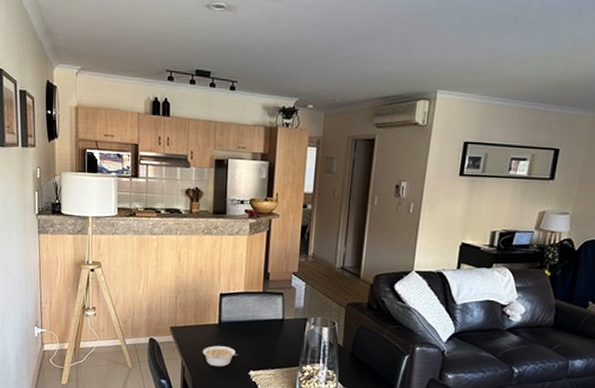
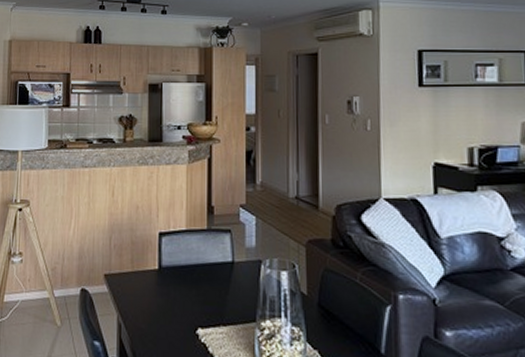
legume: present [202,345,239,367] -> none [141,296,184,324]

